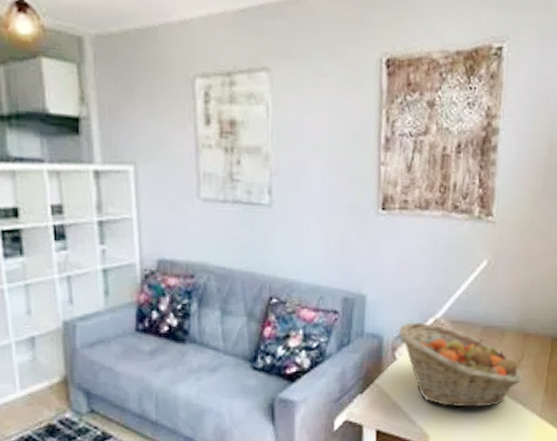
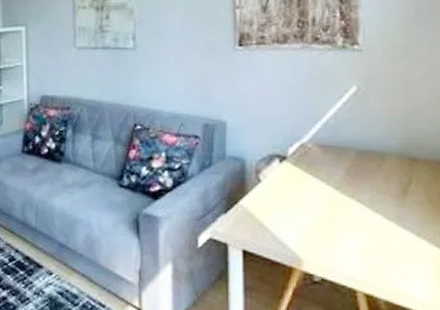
fruit basket: present [398,322,523,408] -> none [262,146,413,234]

